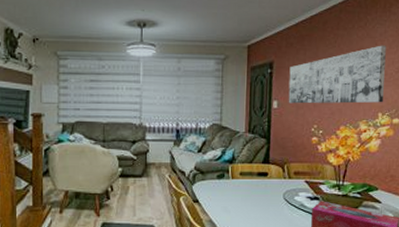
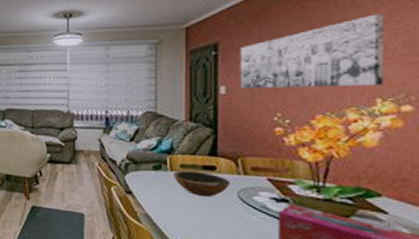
bowl: none [234,178,278,200] -> present [173,171,230,197]

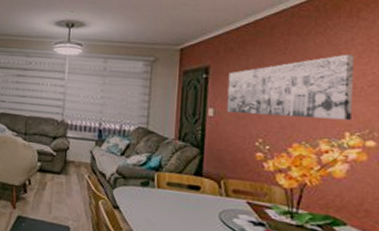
bowl: present [173,171,230,197] -> none [160,188,213,217]

